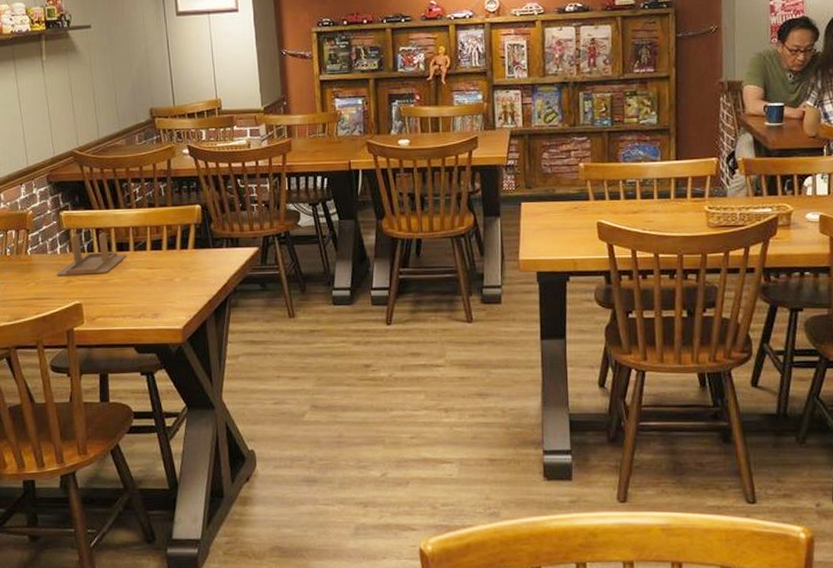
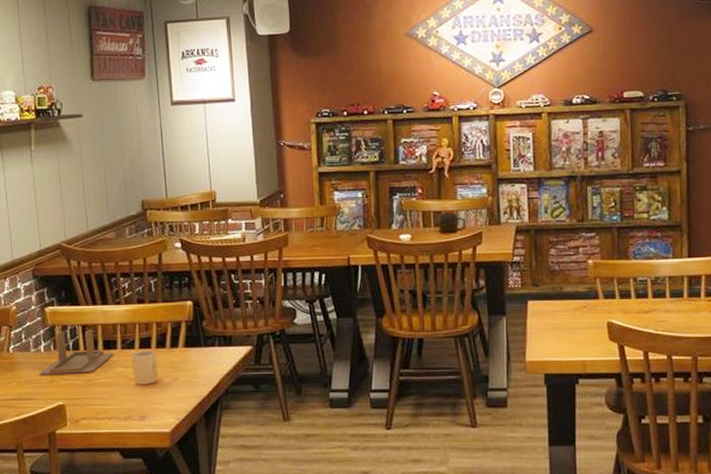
mug: none [144,251,170,284] -> present [132,350,159,385]
mug: none [435,118,463,140] -> present [438,212,467,235]

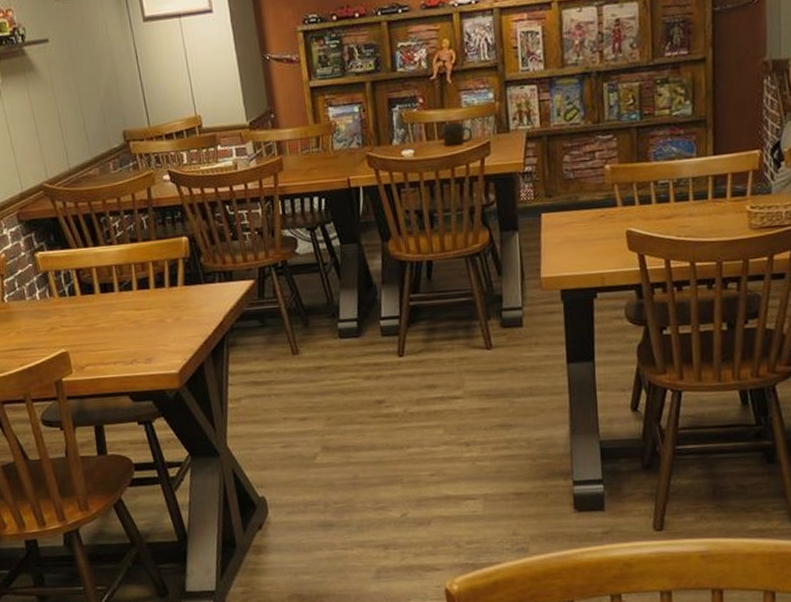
napkin holder: present [39,329,114,375] -> none [37,272,112,323]
mug: present [132,350,159,385] -> none [131,290,160,327]

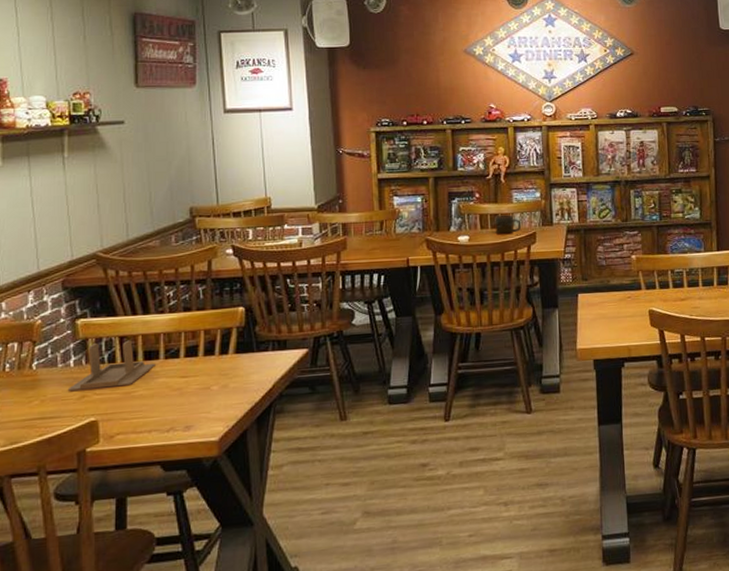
napkin holder: none [37,272,112,323] -> present [67,340,156,391]

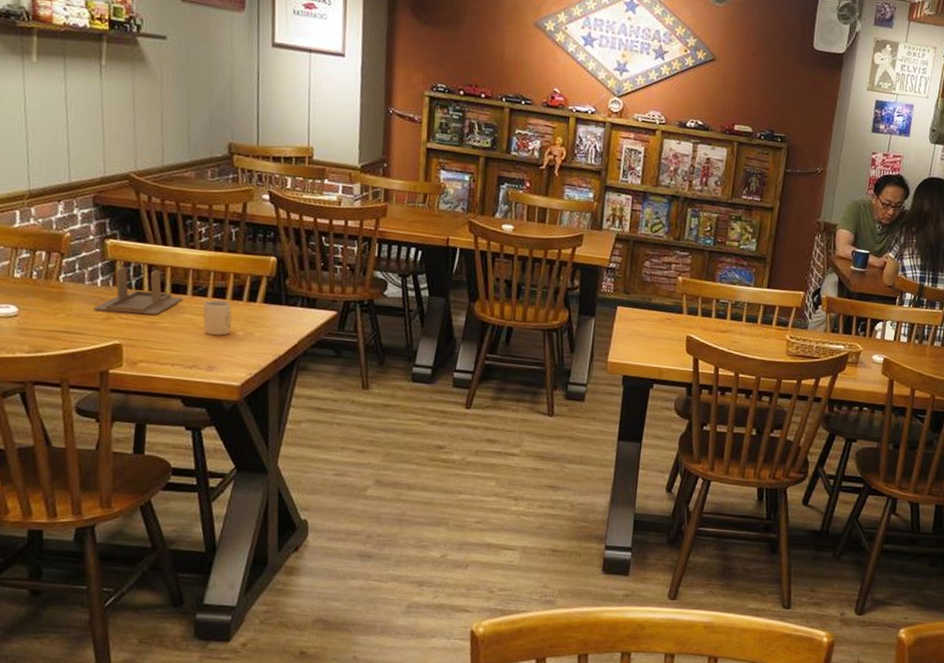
mug: none [177,358,206,395] -> present [203,299,233,336]
mug: present [495,214,522,236] -> none [541,209,570,233]

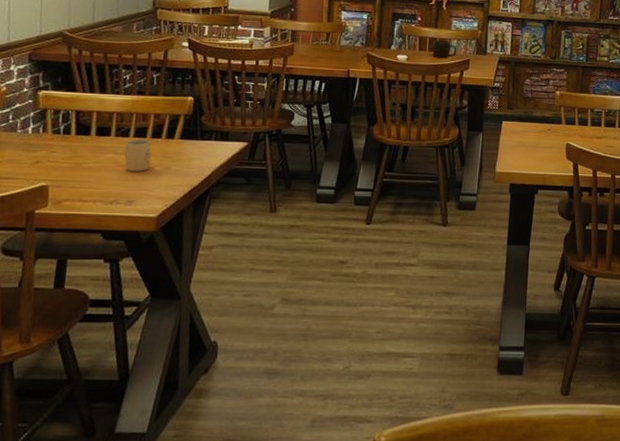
napkin holder: present [93,266,183,316] -> none [23,114,107,157]
mug: none [541,209,570,233] -> present [432,39,457,60]

